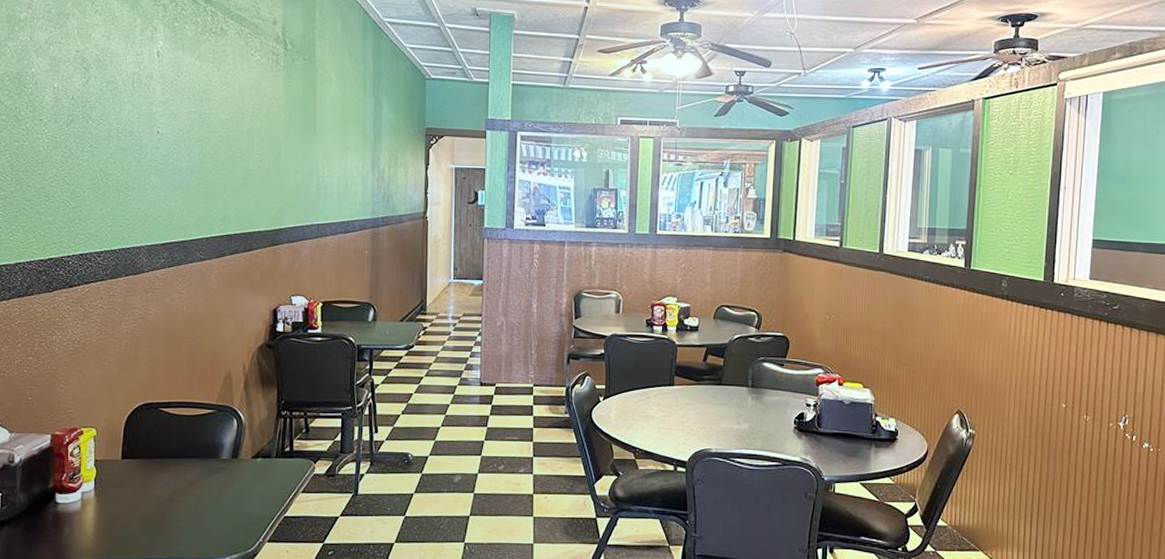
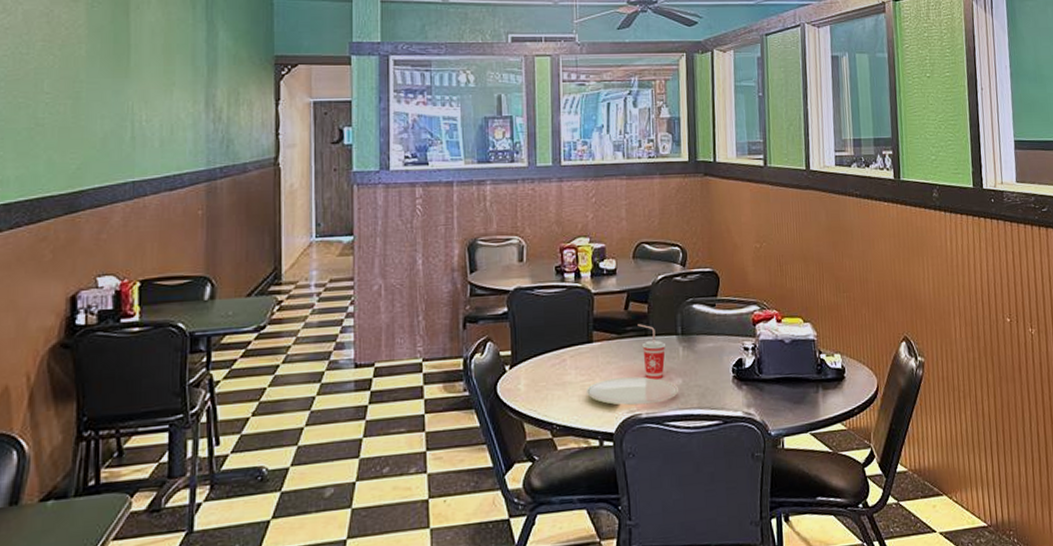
plate: none [666,417,746,442] -> present [587,376,679,406]
beverage cup: none [713,374,738,422] -> present [637,324,667,380]

